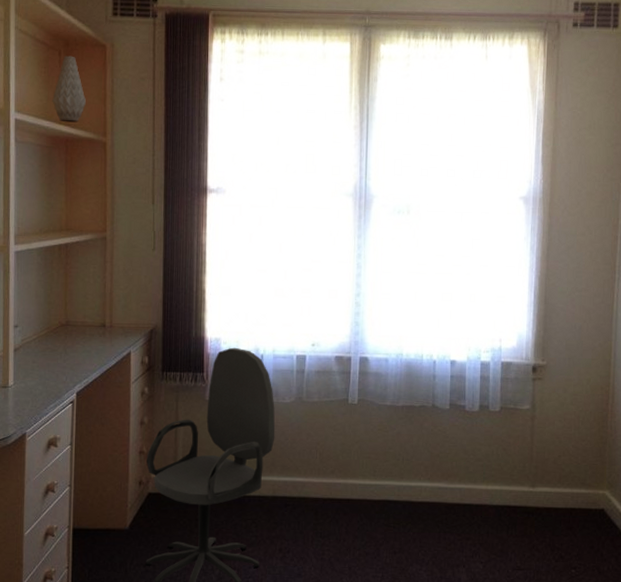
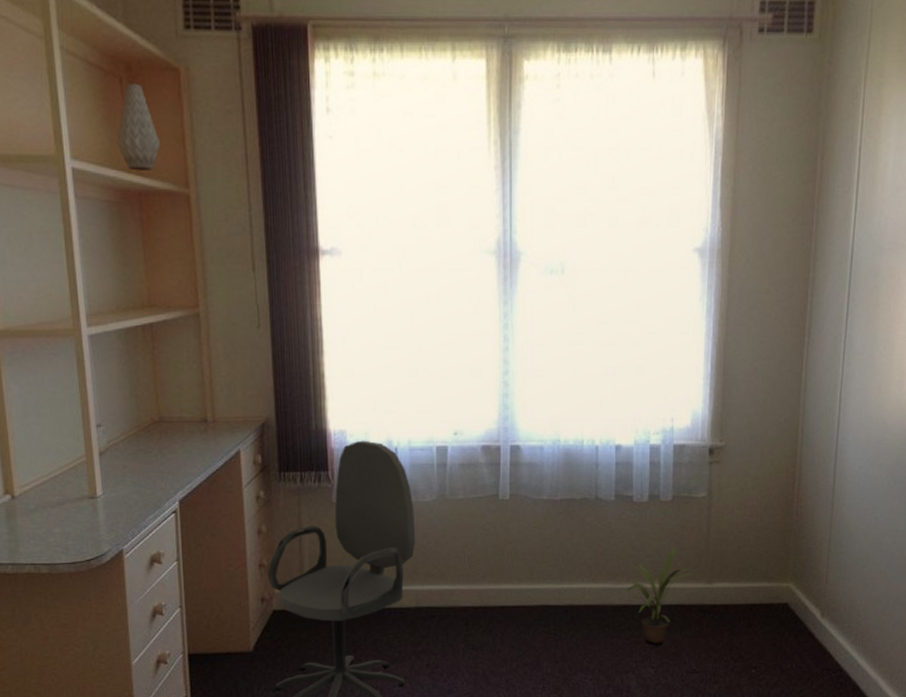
potted plant: none [457,454,517,543] -> present [625,548,692,646]

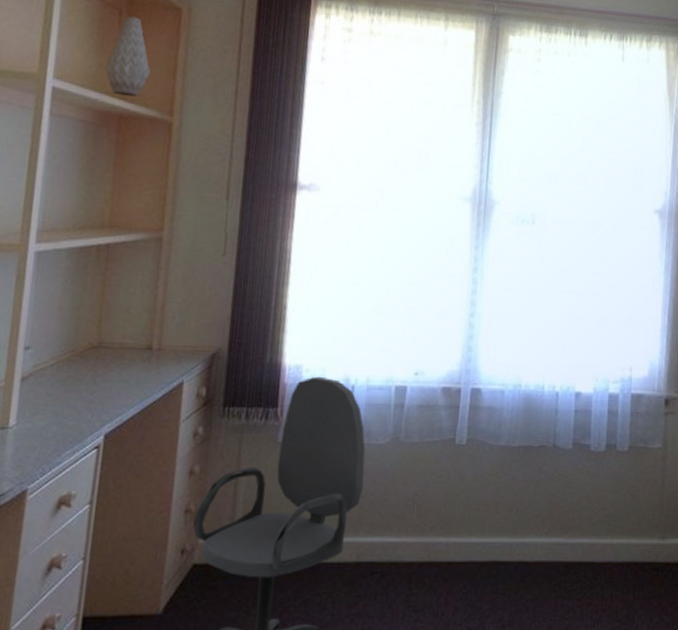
potted plant: present [625,548,692,646] -> none [579,501,646,608]

